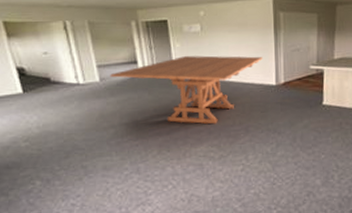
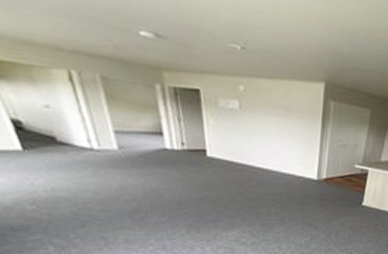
dining table: present [110,55,262,124] -> none [130,134,306,211]

